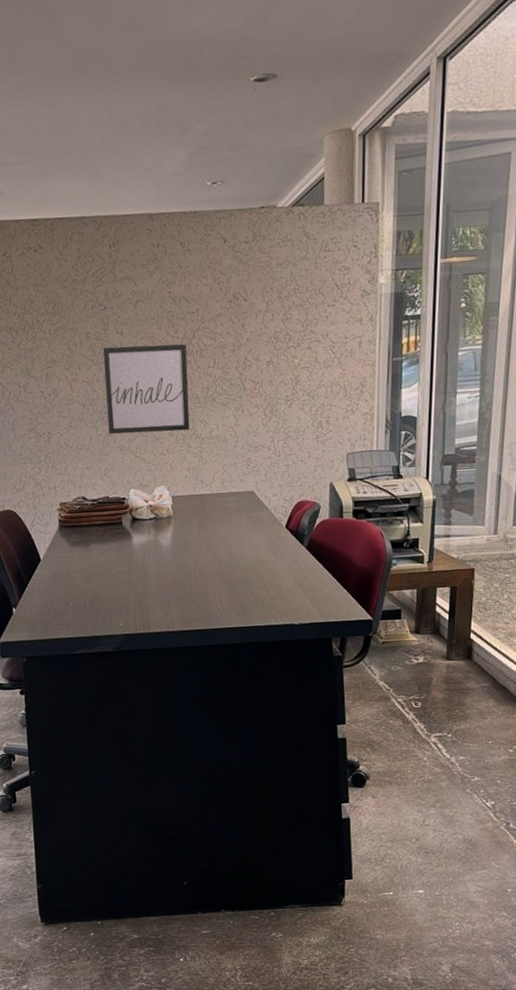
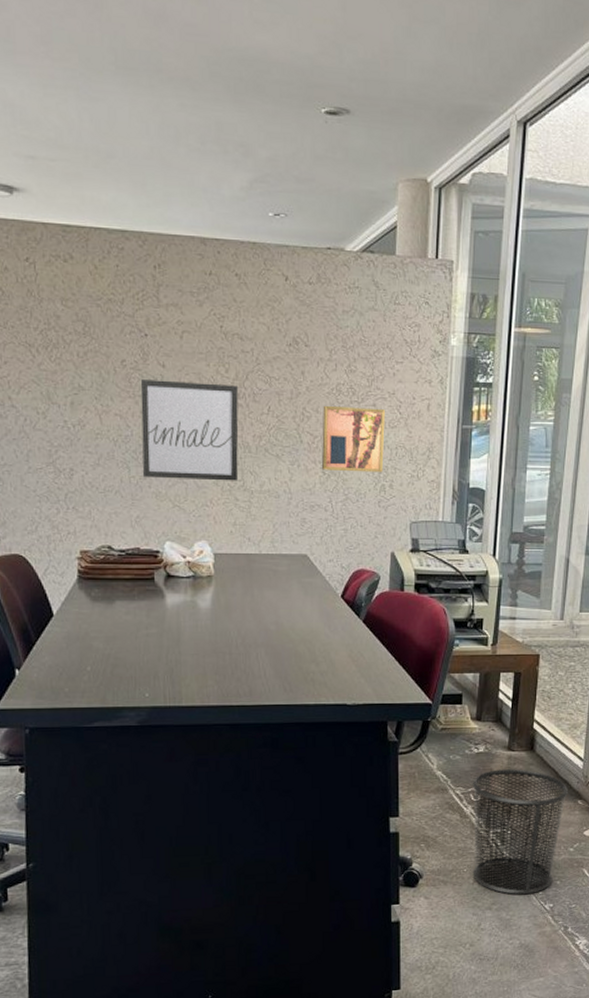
wall art: none [262,351,320,413] -> present [321,405,386,473]
trash can: none [413,677,507,794] -> present [472,769,569,895]

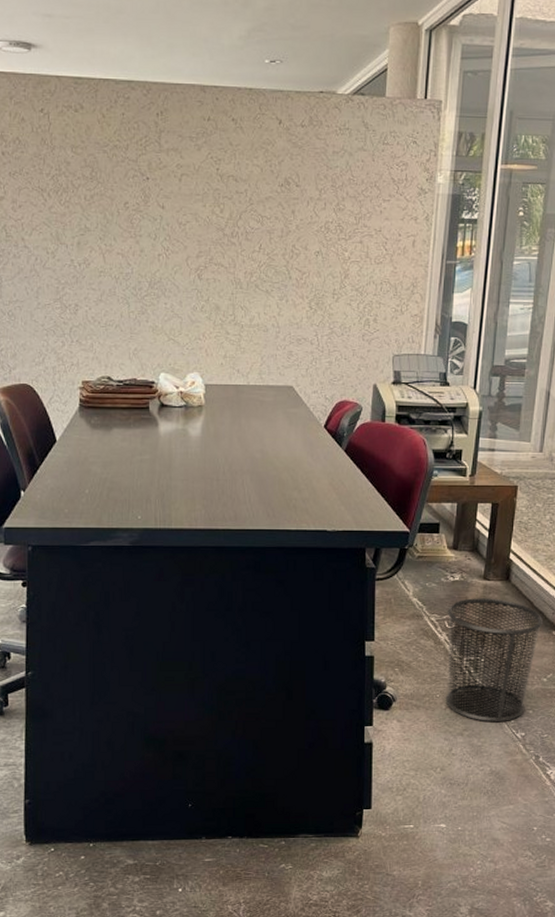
wall art: present [140,379,239,481] -> none [141,220,231,316]
wall art: present [321,405,386,473] -> none [308,242,372,307]

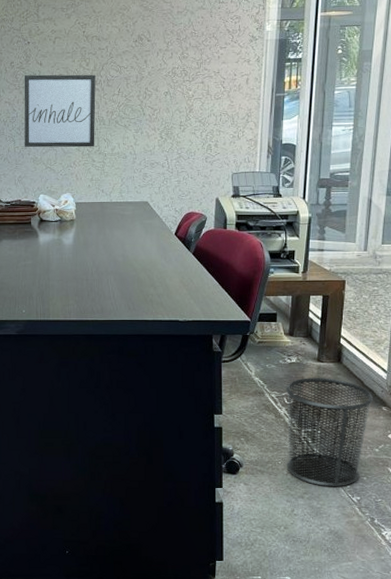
wall art: none [141,220,231,316] -> present [24,74,96,148]

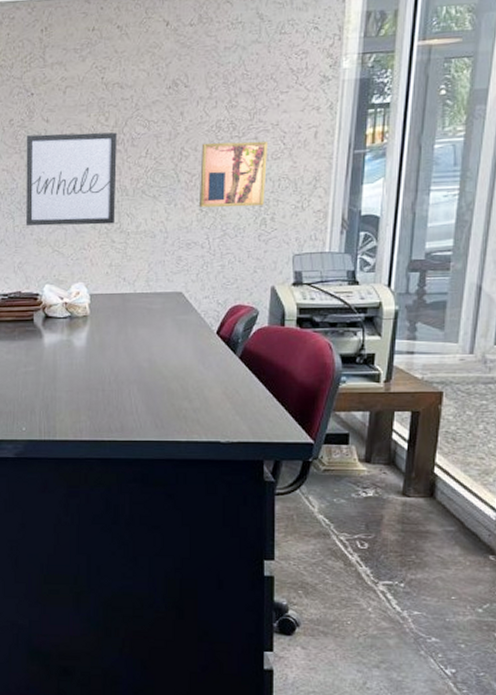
wall art: none [159,85,212,136] -> present [198,141,269,208]
trash can: present [285,378,374,487] -> none [357,516,478,656]

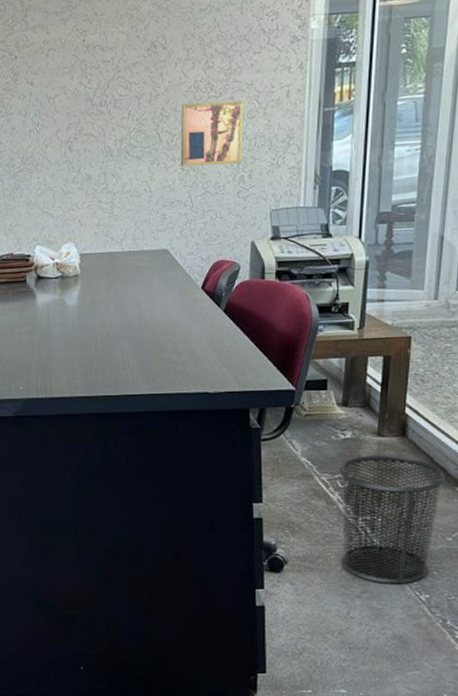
wall art: present [26,132,117,226] -> none [11,94,101,189]
trash can: none [357,516,478,656] -> present [339,455,446,585]

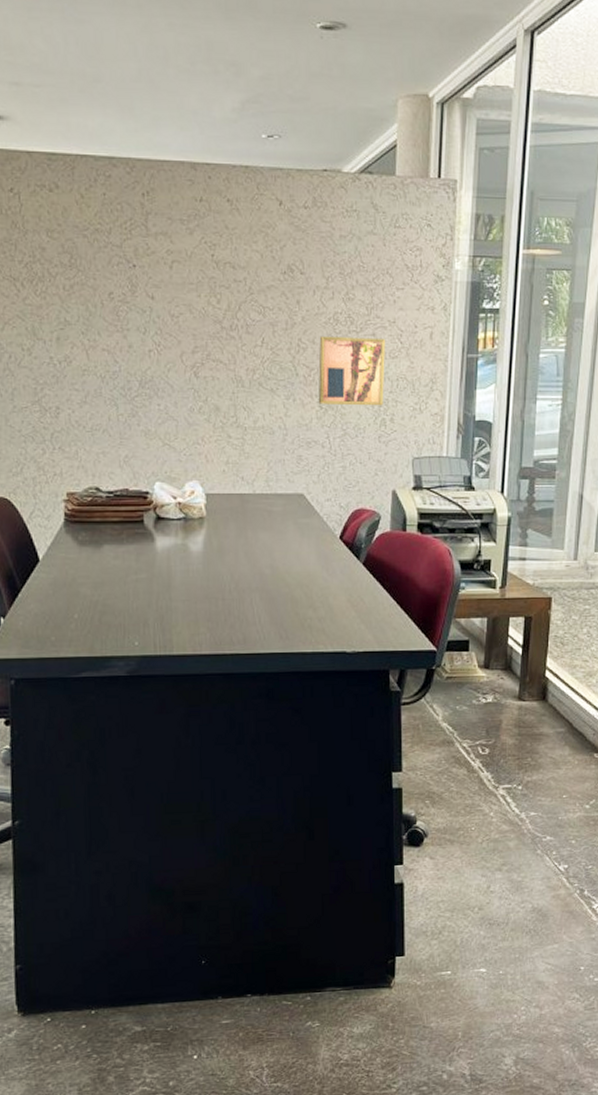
trash can: present [339,455,446,585] -> none [480,720,584,856]

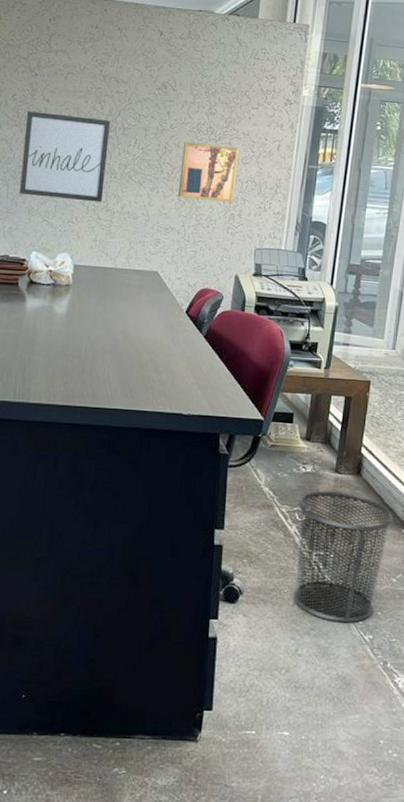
wall art: none [128,312,231,417] -> present [20,111,110,202]
trash can: none [480,720,584,856] -> present [293,491,394,623]

